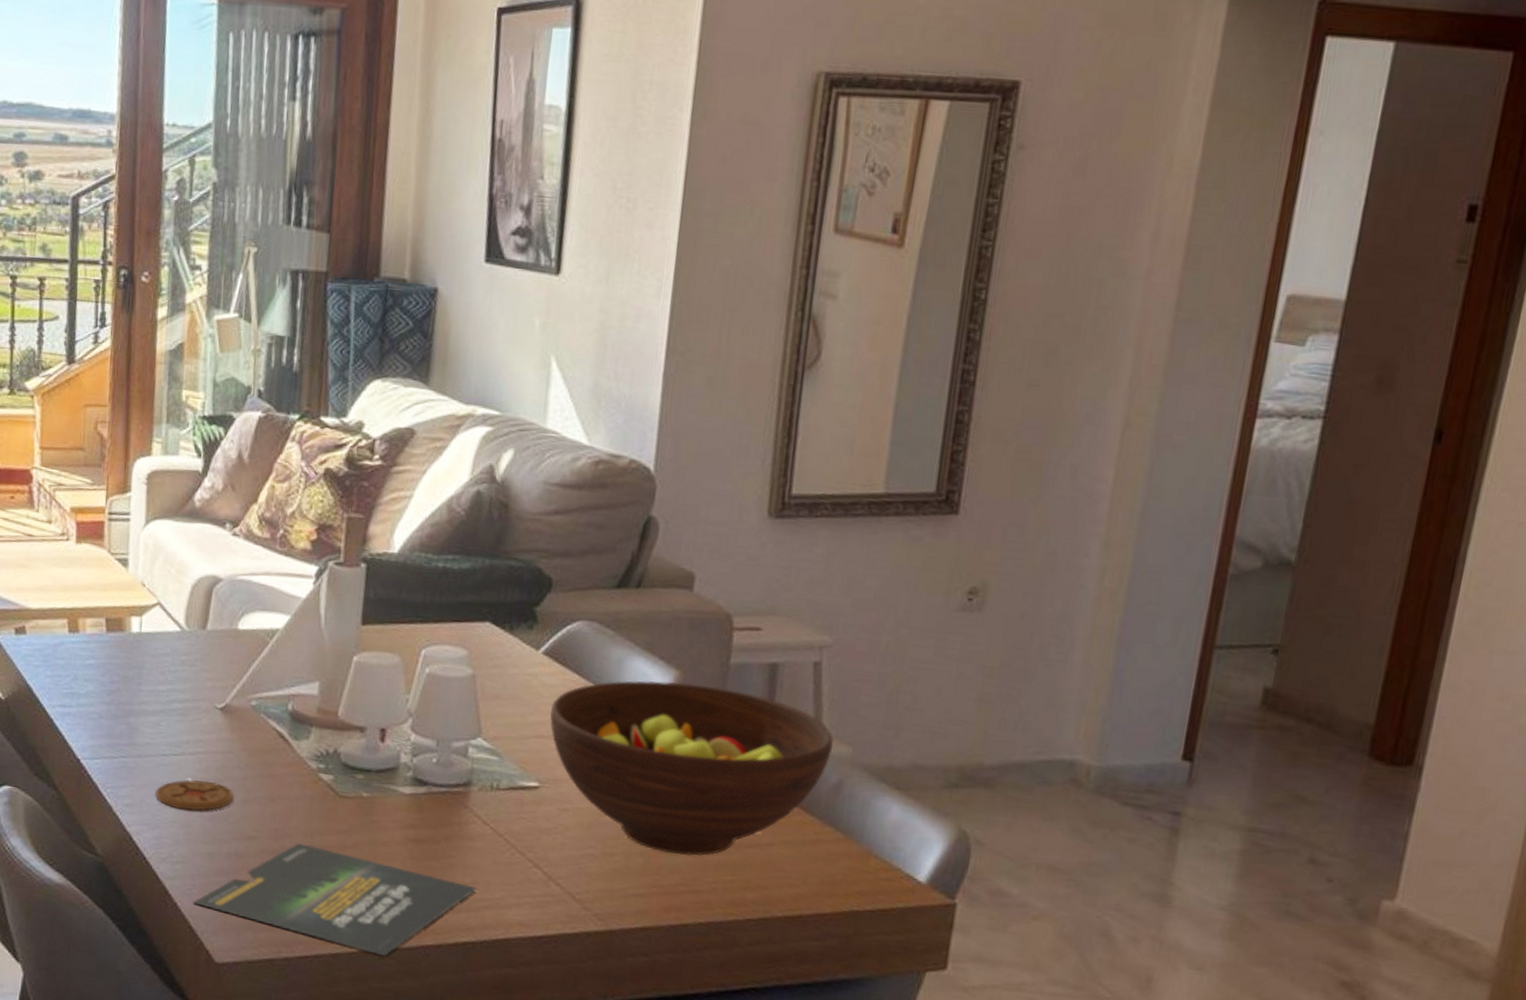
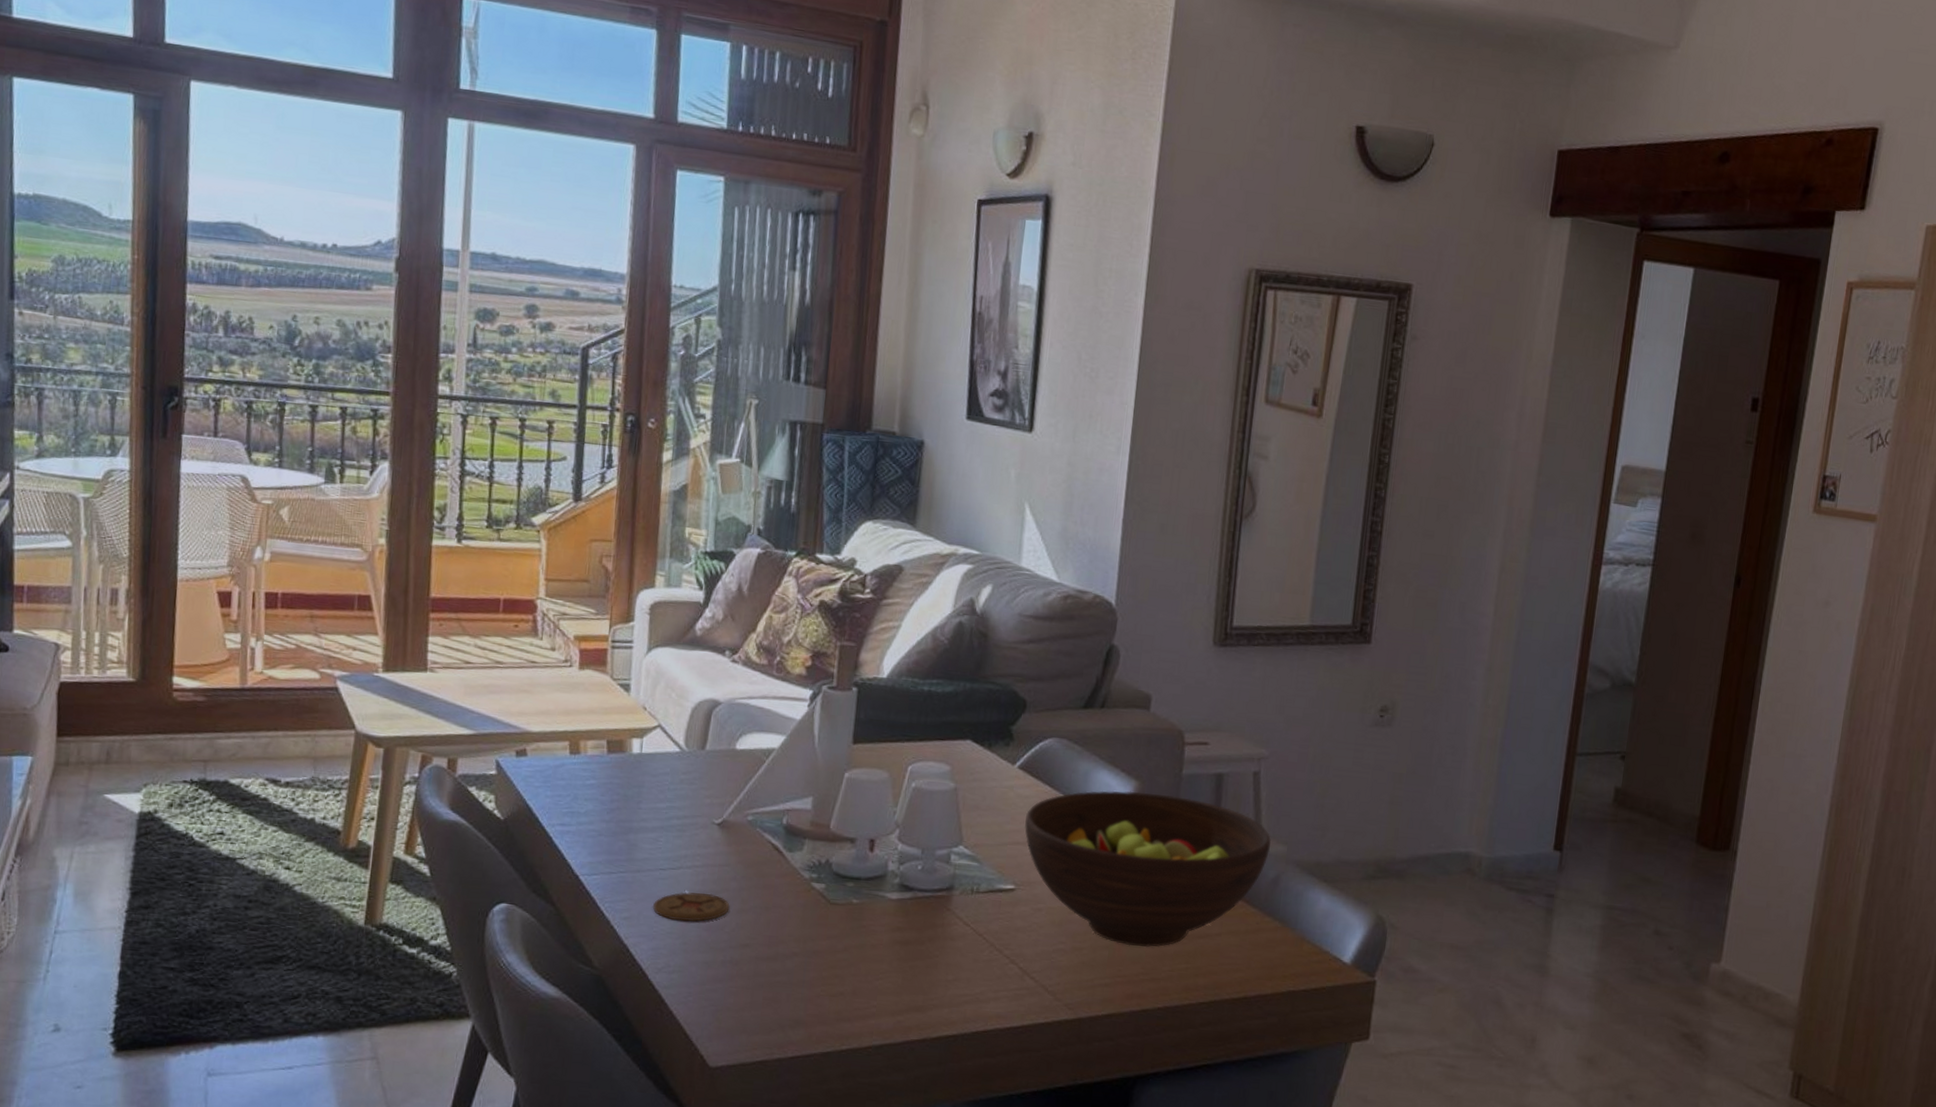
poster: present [192,843,478,957] -> none [688,949,959,1053]

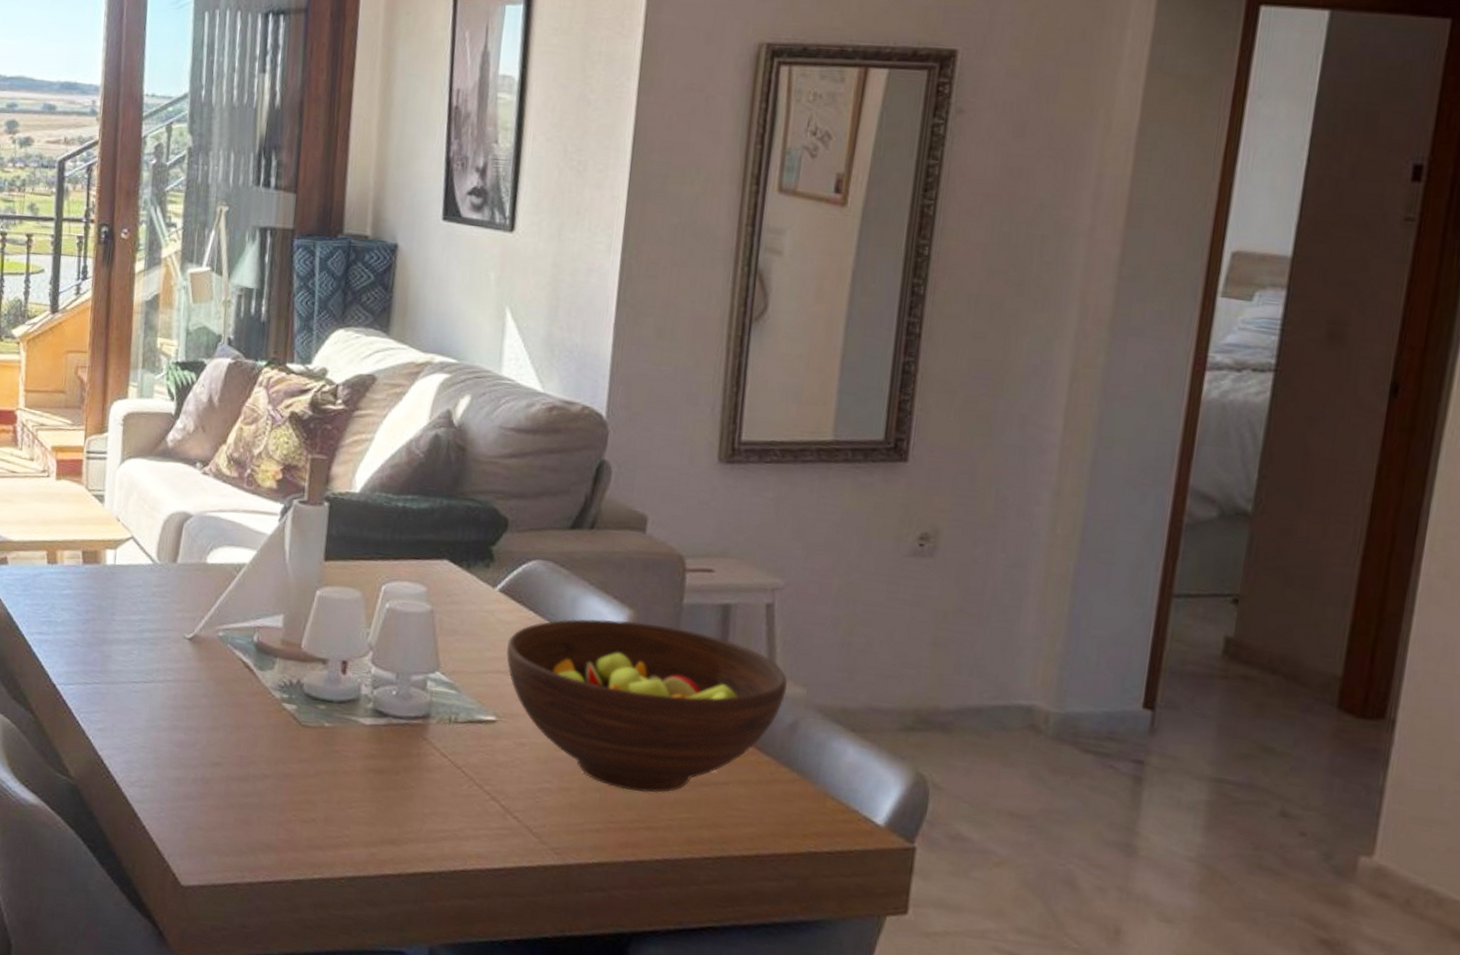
coaster: present [652,892,730,922] -> none [125,706,201,737]

